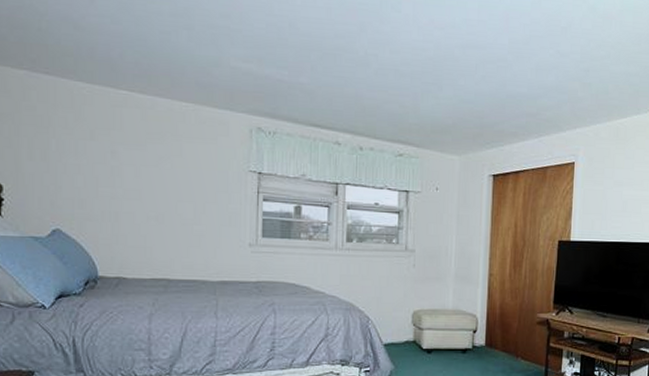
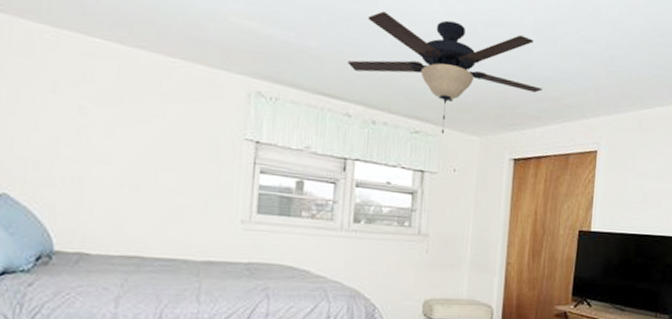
ceiling fan: none [335,44,519,155] -> present [347,11,542,134]

